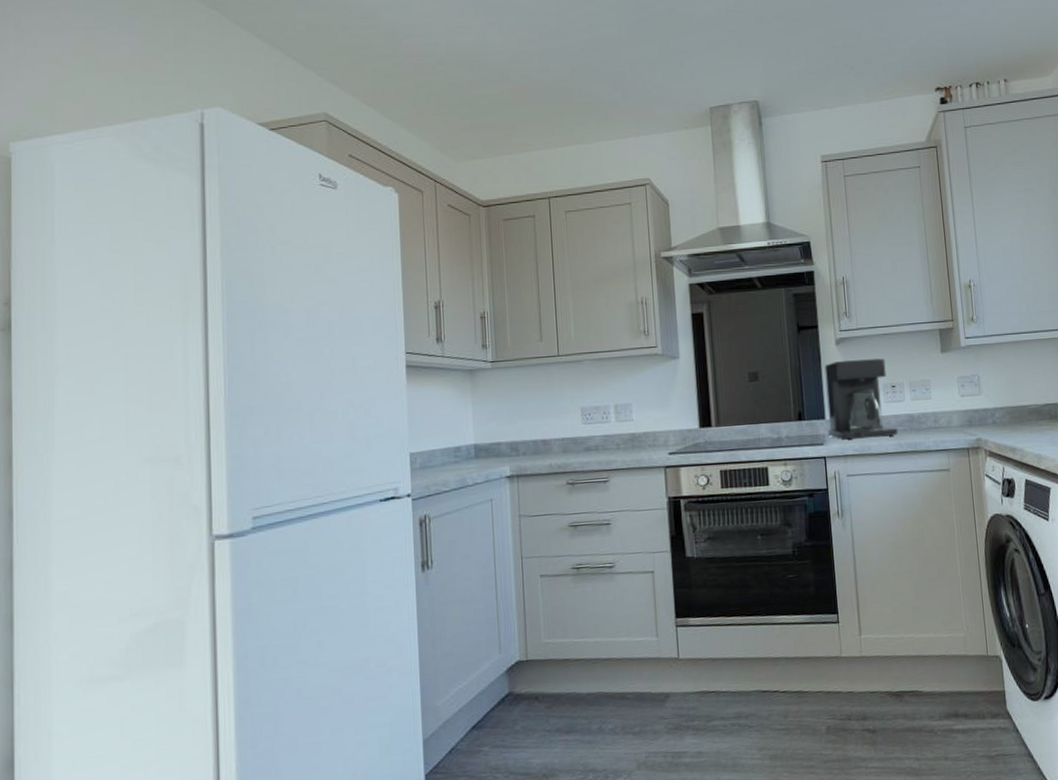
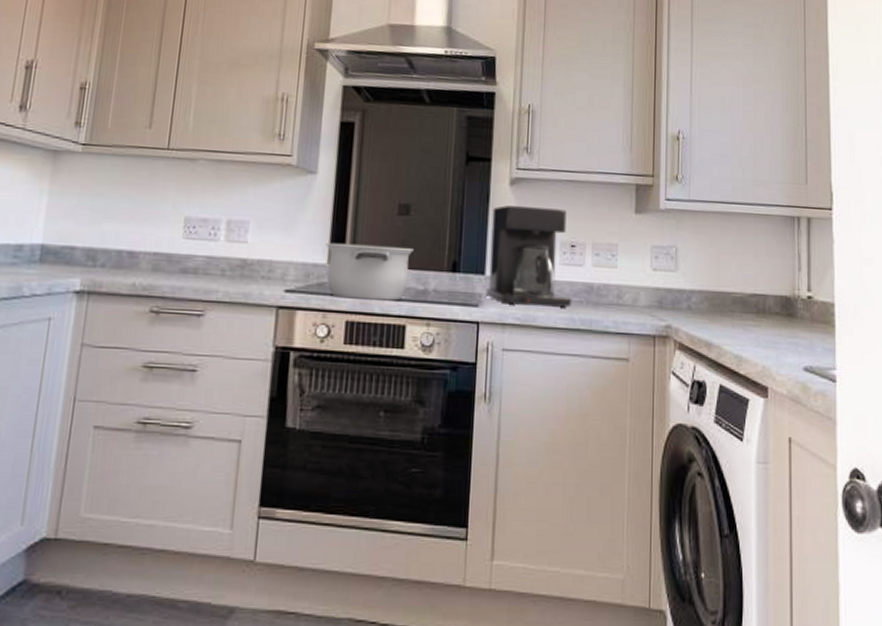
cooking pot: none [695,406,766,454] -> present [325,242,414,302]

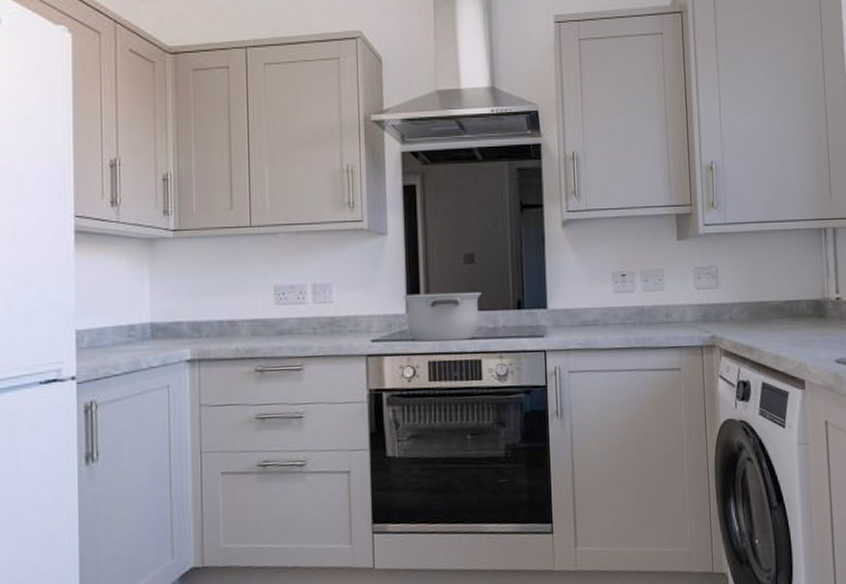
coffee maker: present [485,205,572,308] -> none [549,244,627,332]

